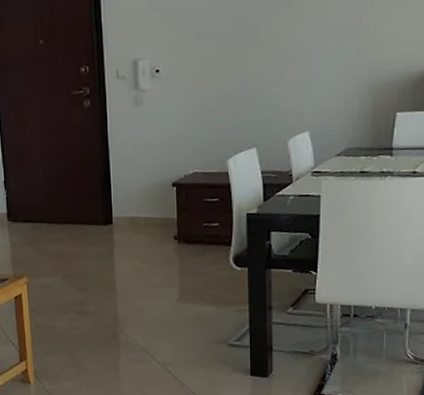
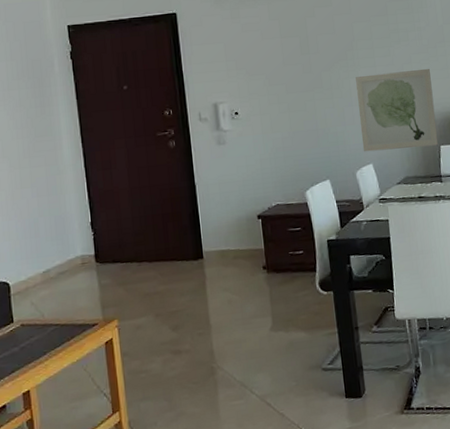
wall art: none [299,17,396,118] -> present [356,68,438,152]

